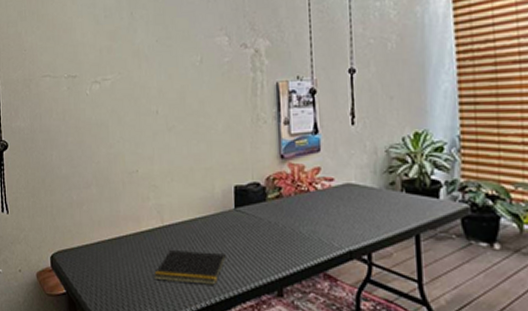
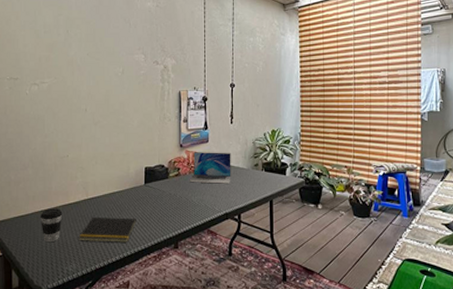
coffee cup: none [108,237,134,280] -> present [41,208,63,243]
laptop: none [295,165,356,210] -> present [189,152,231,184]

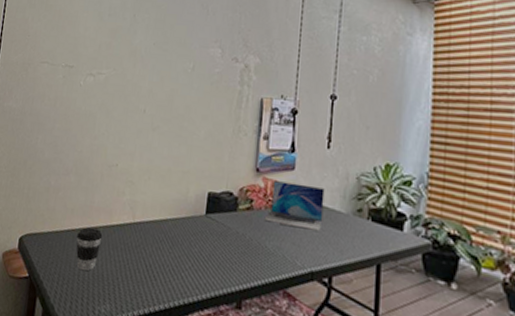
notepad: present [78,217,136,242] -> none [117,248,191,289]

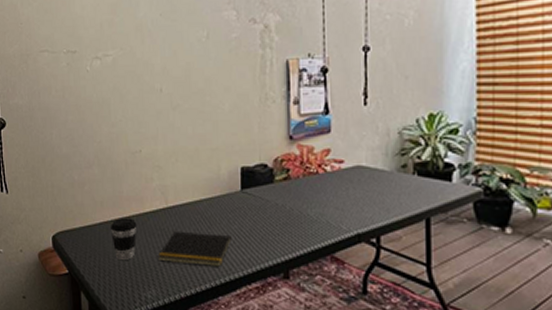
notepad: none [117,248,191,289] -> present [157,232,232,267]
laptop: present [264,181,325,231] -> none [303,146,366,192]

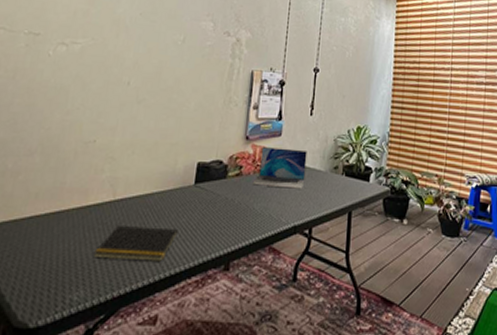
coffee cup: present [111,218,137,261] -> none [41,211,76,259]
laptop: none [303,146,366,192] -> present [252,147,307,189]

